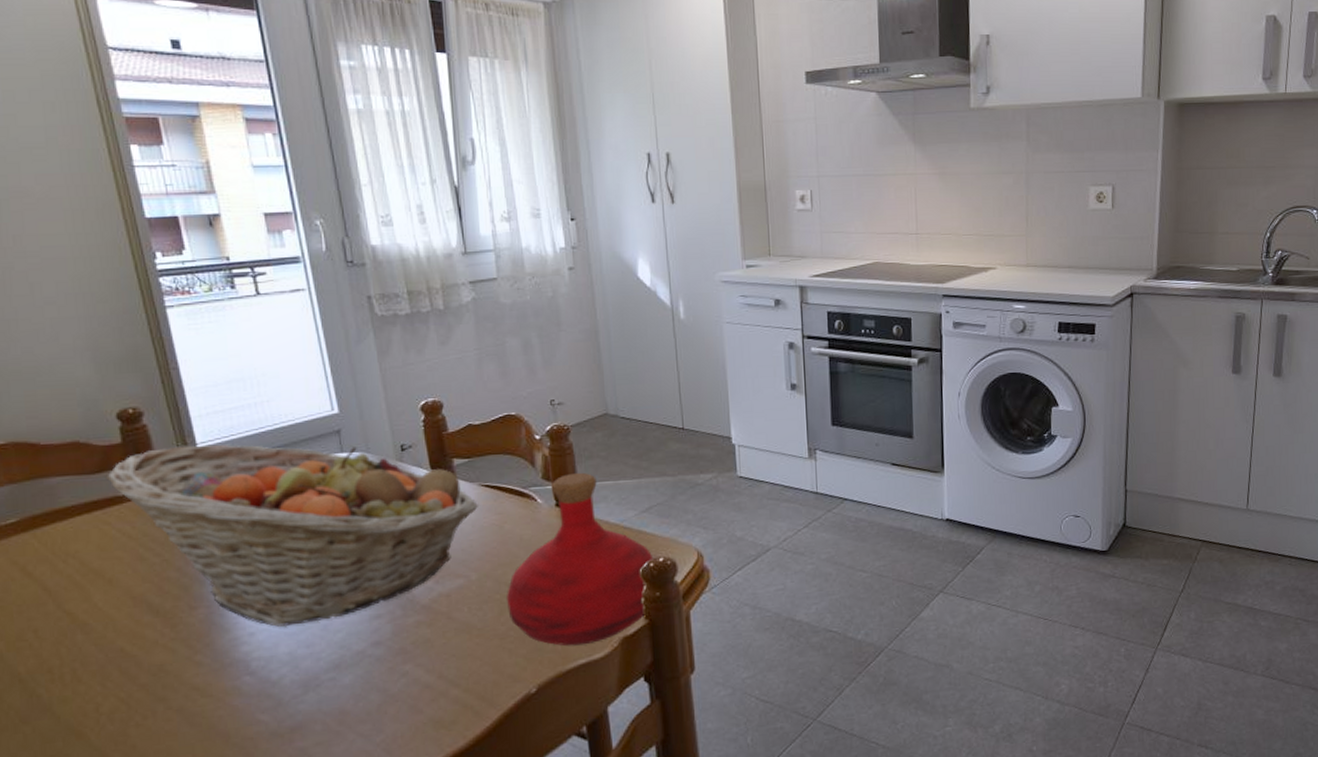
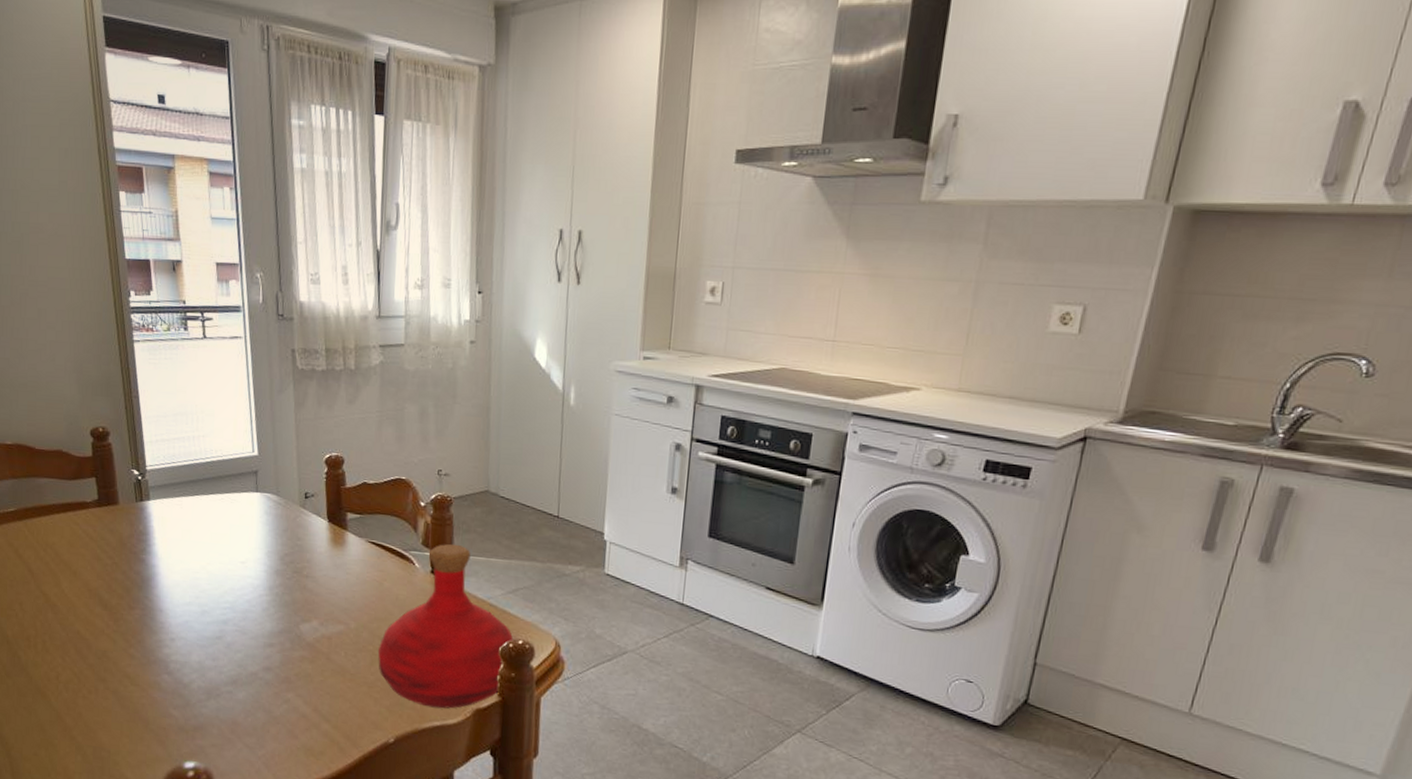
fruit basket: present [105,444,478,627] -> none [78,466,364,640]

